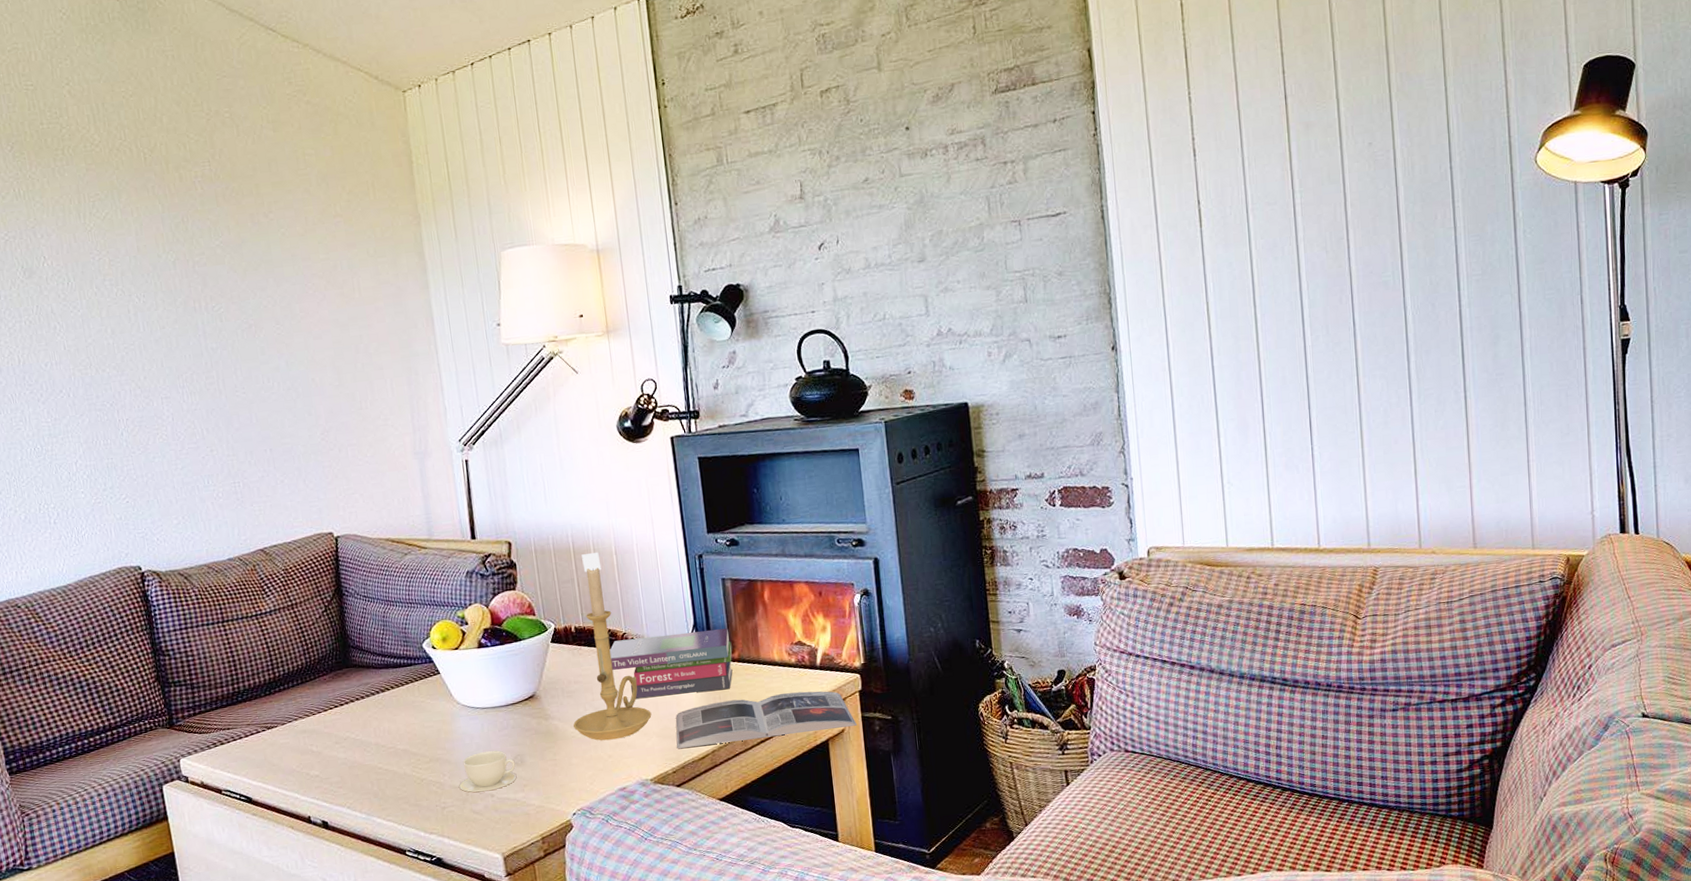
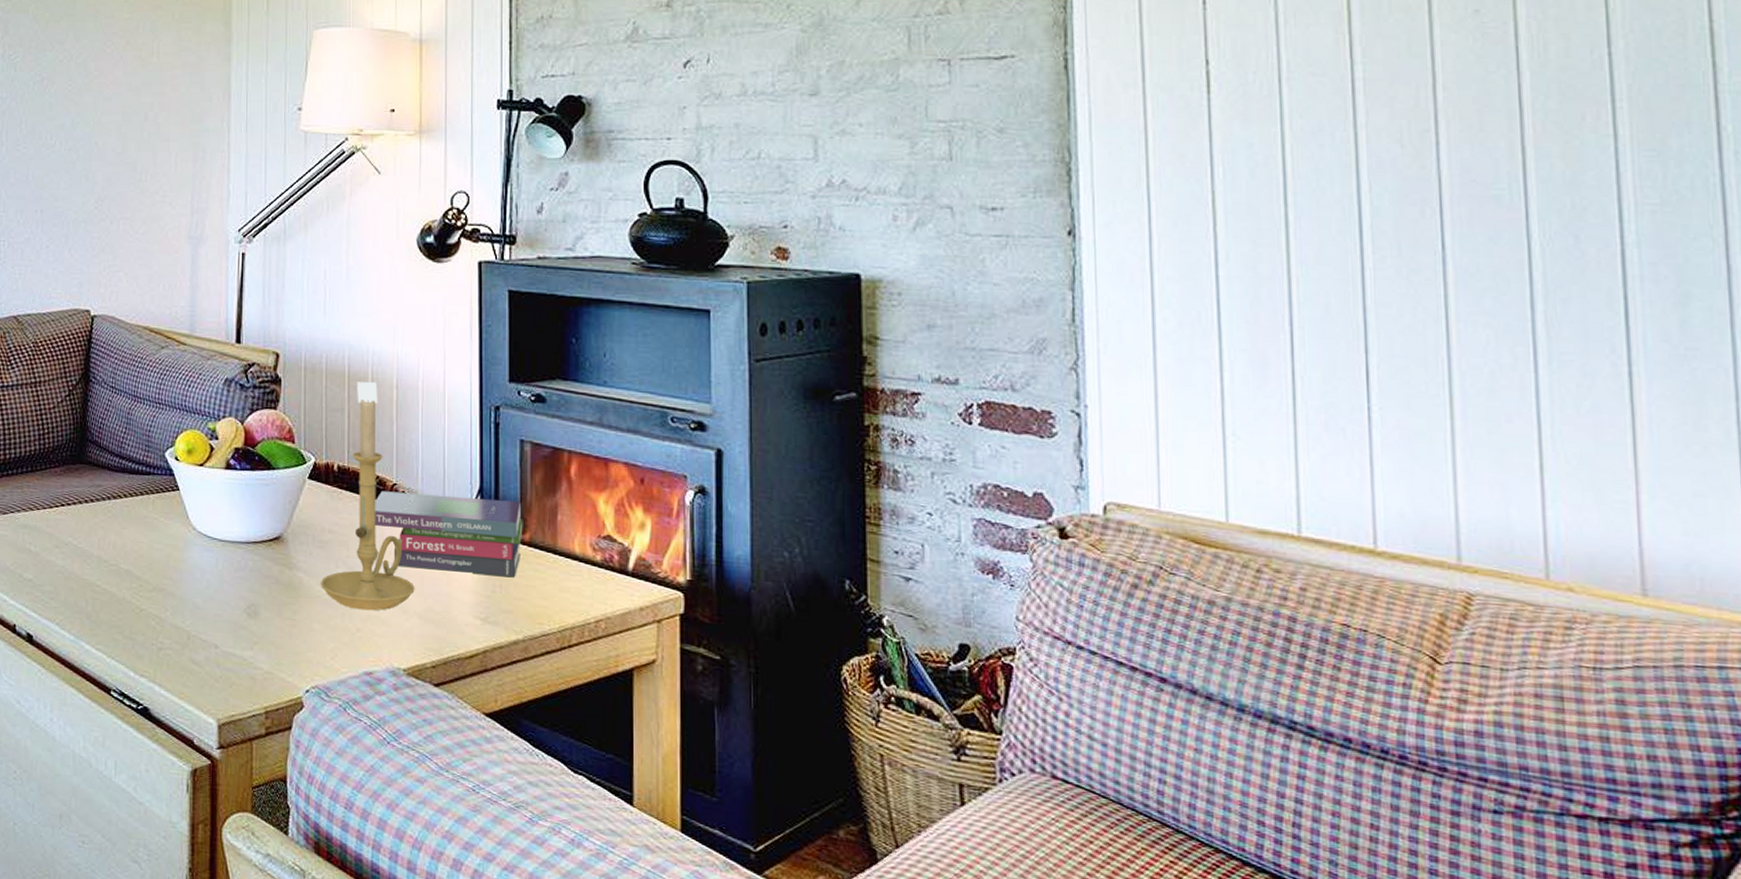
teacup: present [459,750,517,793] -> none [181,591,248,641]
magazine: present [675,691,857,748] -> none [441,590,673,659]

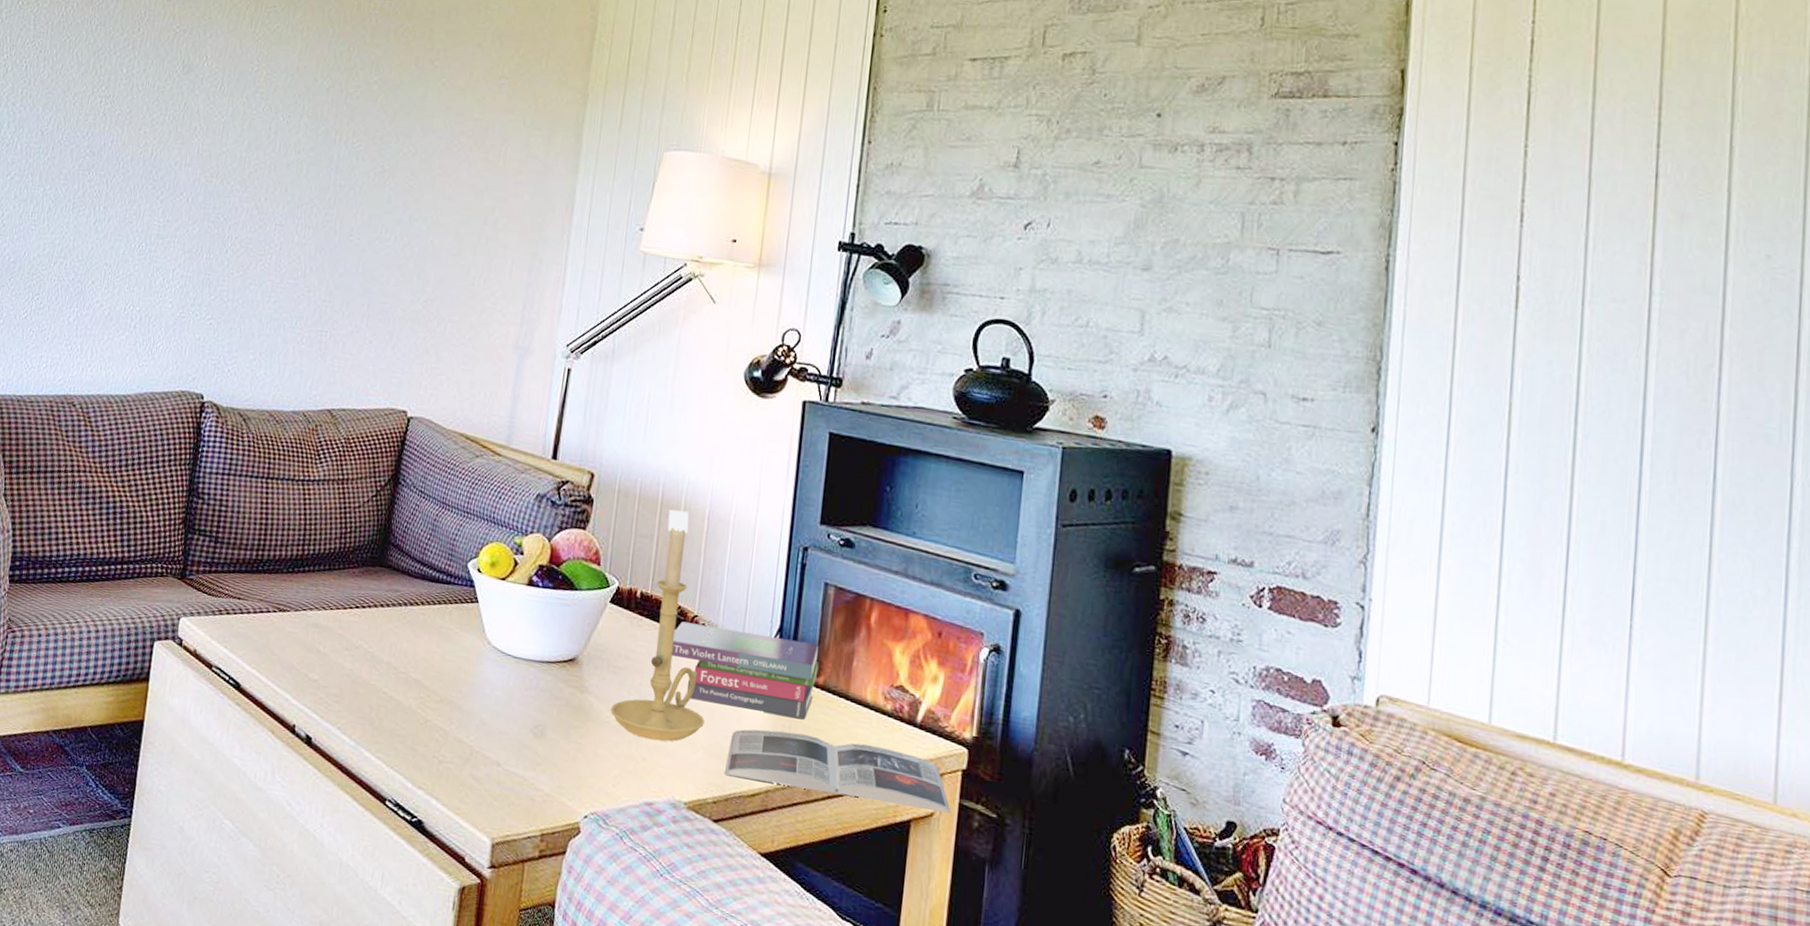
magazine: none [441,590,673,659] -> present [725,729,951,813]

